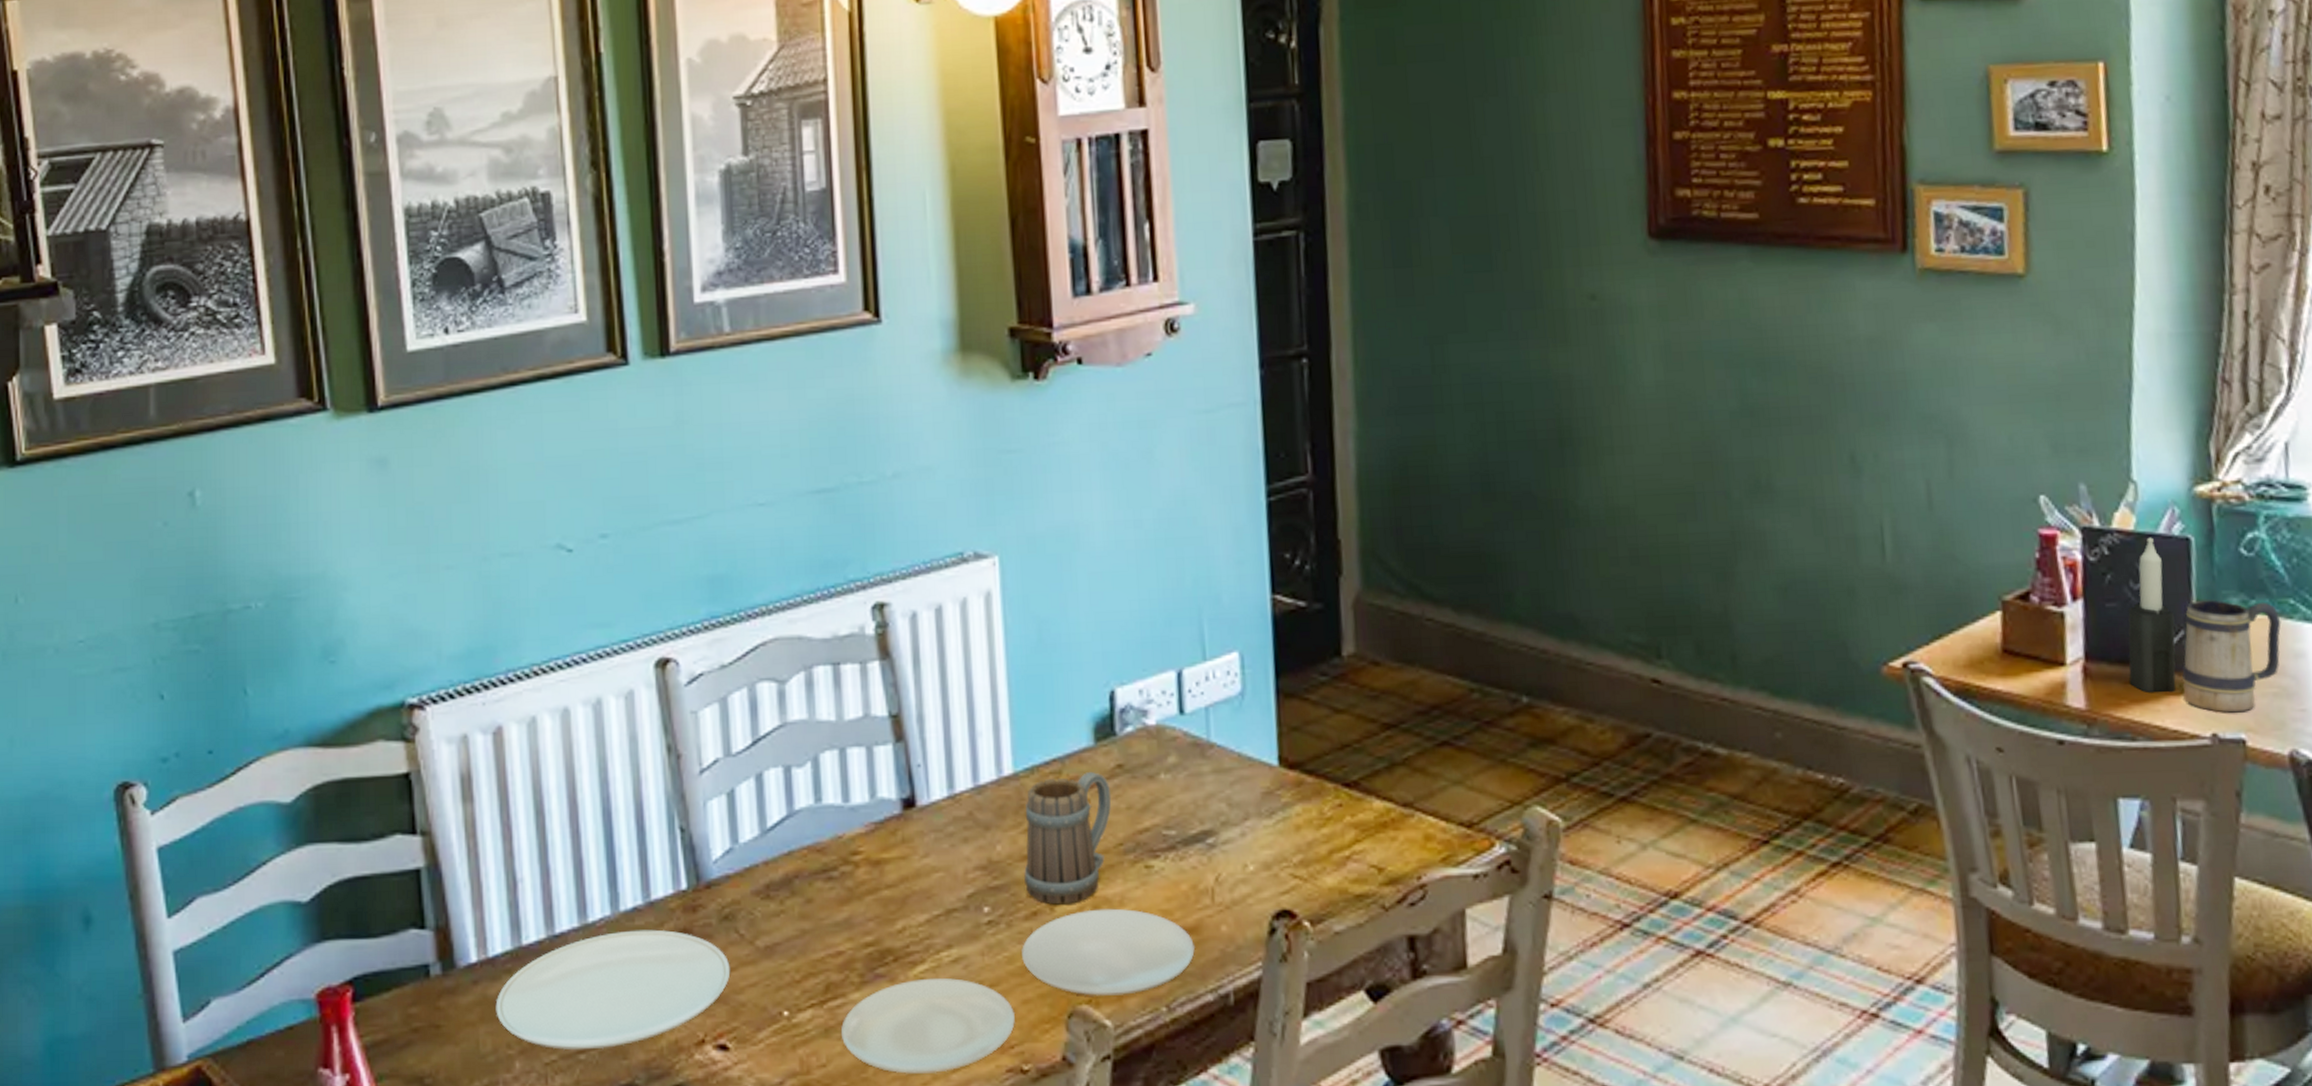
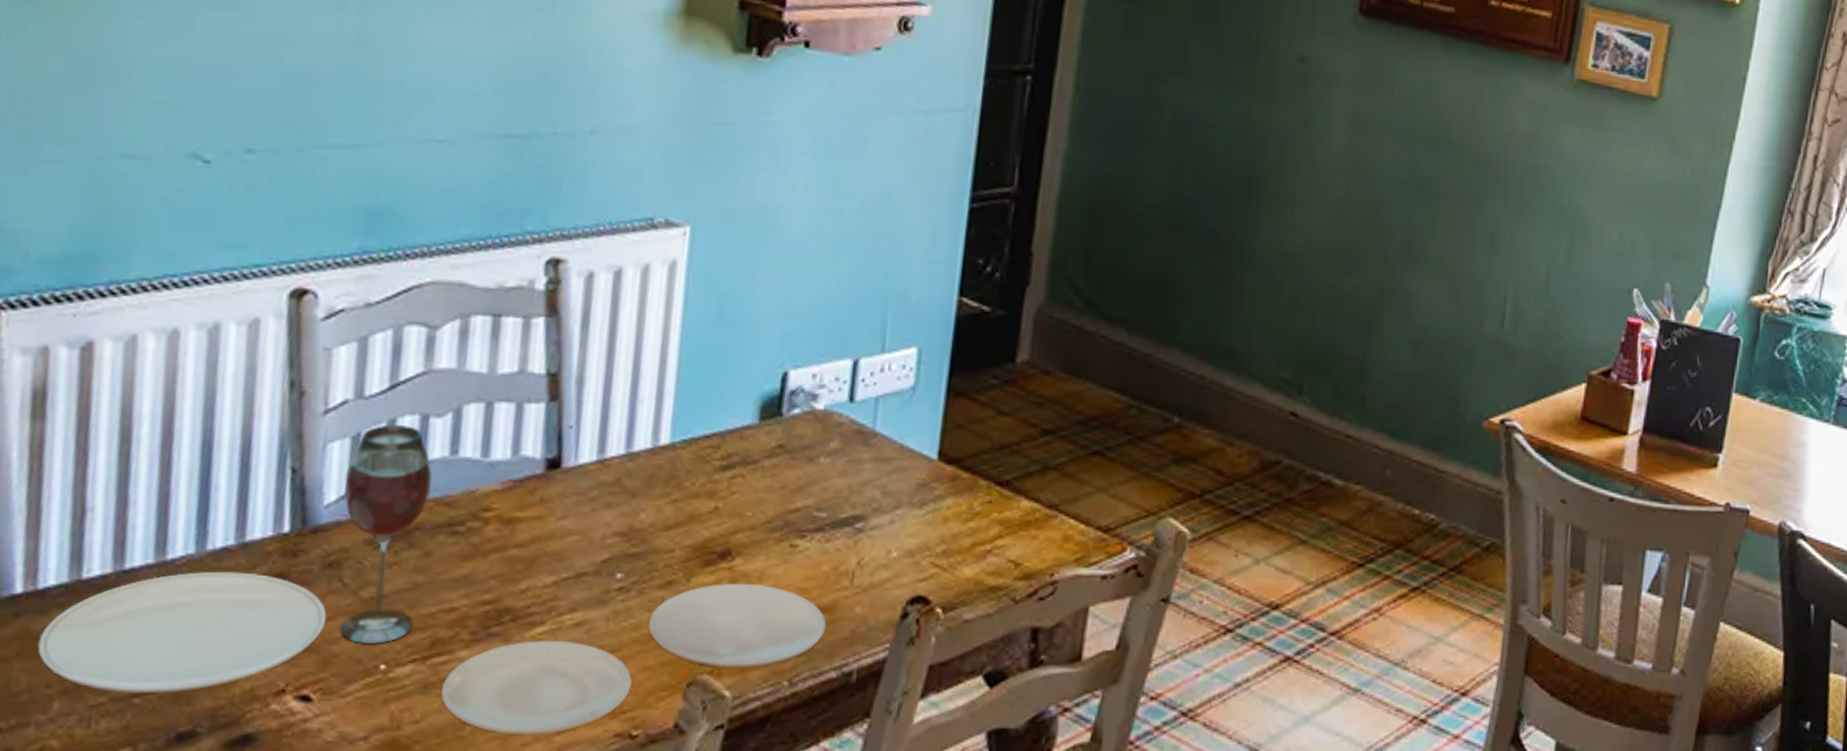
wineglass: none [726,777,806,991] -> present [340,423,433,644]
beer mug: present [1024,772,1112,905] -> none [664,449,768,576]
candle: present [2128,537,2176,694] -> none [1673,334,1716,466]
beer mug: present [2182,600,2281,713] -> none [1710,391,1793,487]

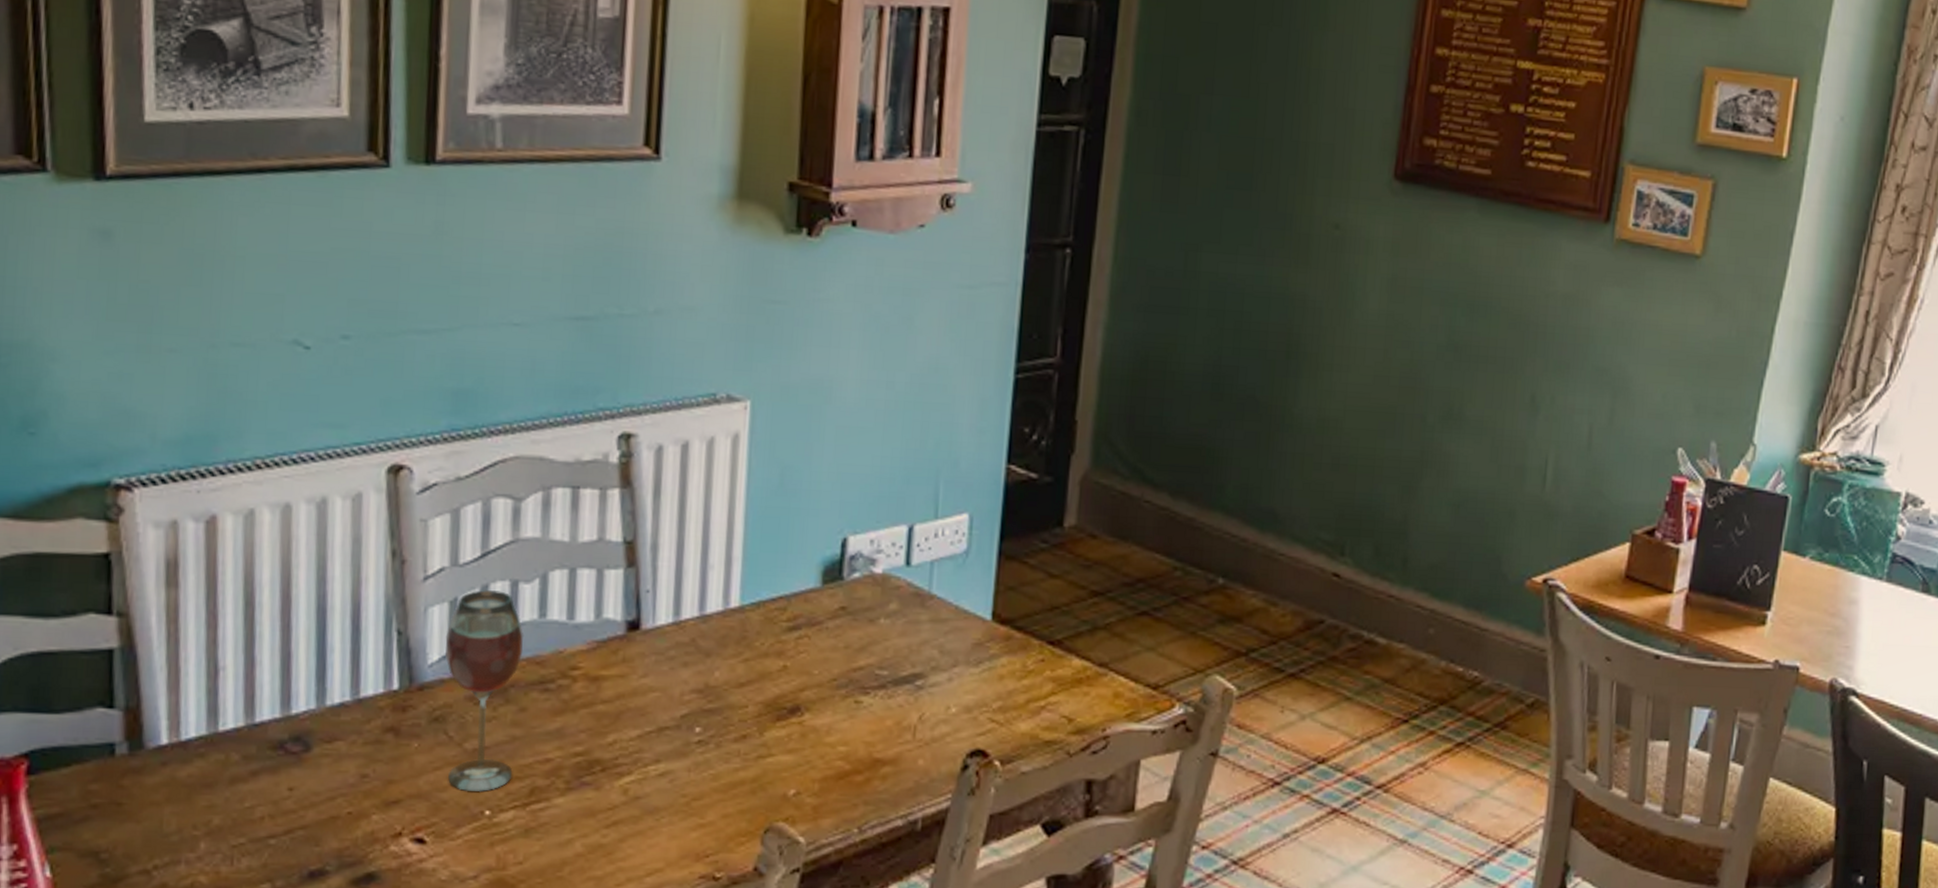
plate: present [37,571,327,694] -> none [184,725,436,836]
plate: present [441,640,632,736] -> none [540,789,713,877]
plate: present [649,582,827,668] -> none [727,736,892,816]

